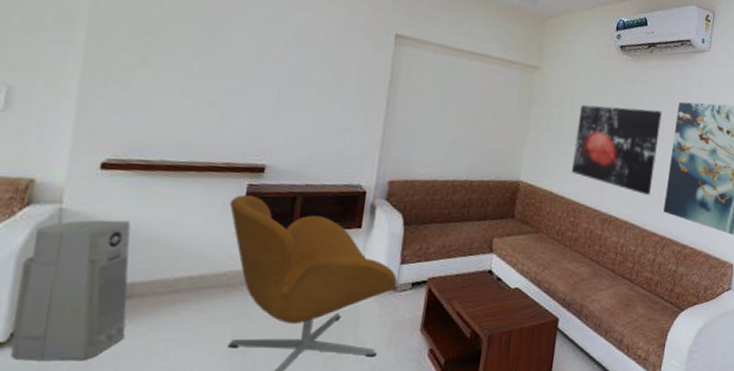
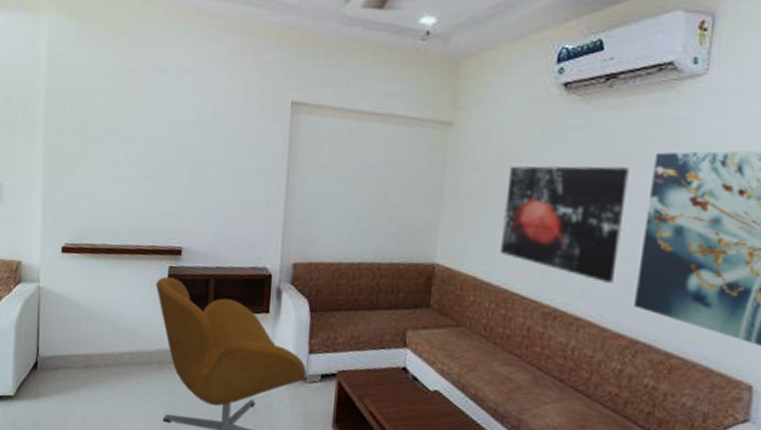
air purifier: present [11,220,131,361] -> none [17,297,89,419]

